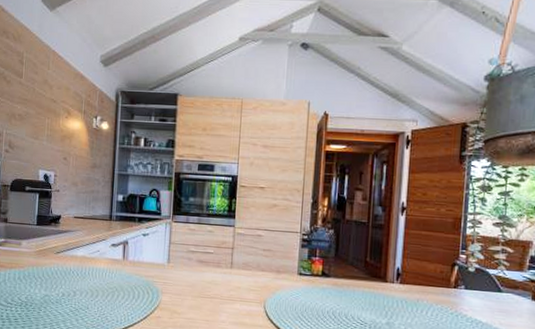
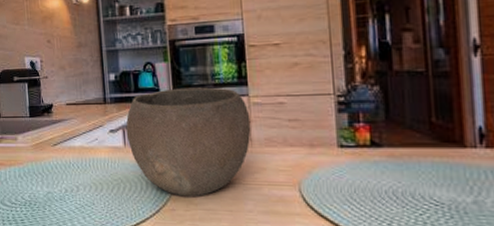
bowl: none [126,214,234,308] -> present [126,87,251,198]

